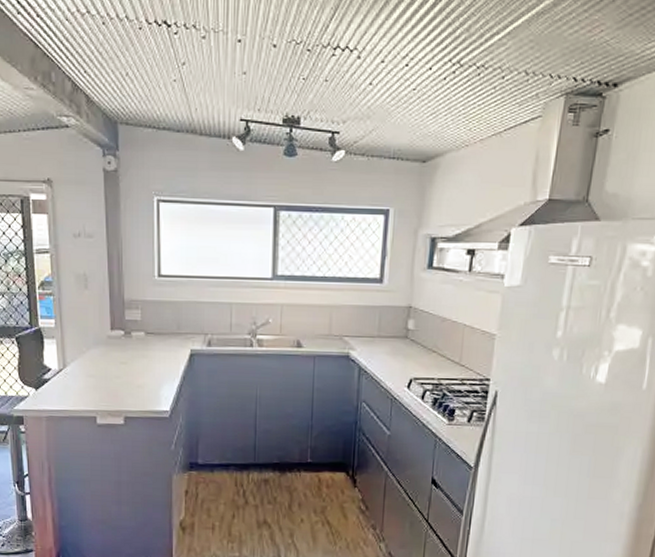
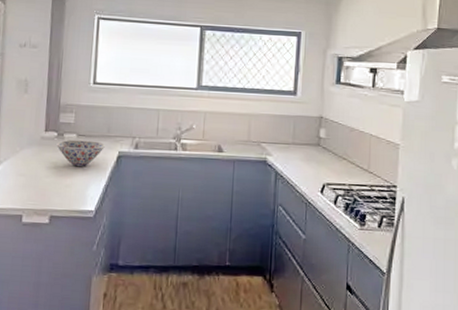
bowl: none [124,338,176,367] -> present [56,139,105,167]

